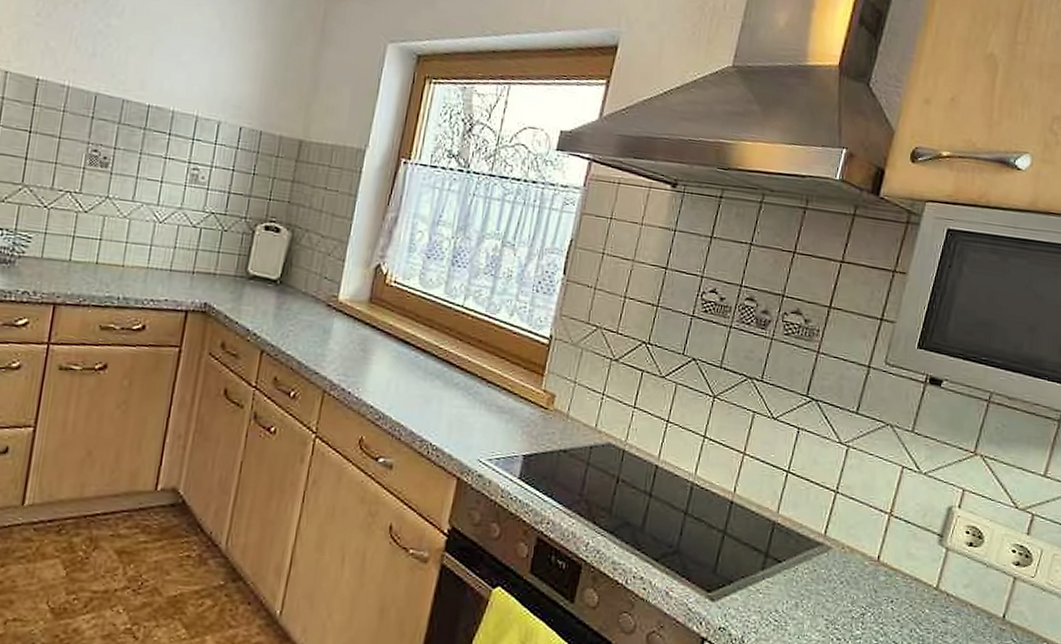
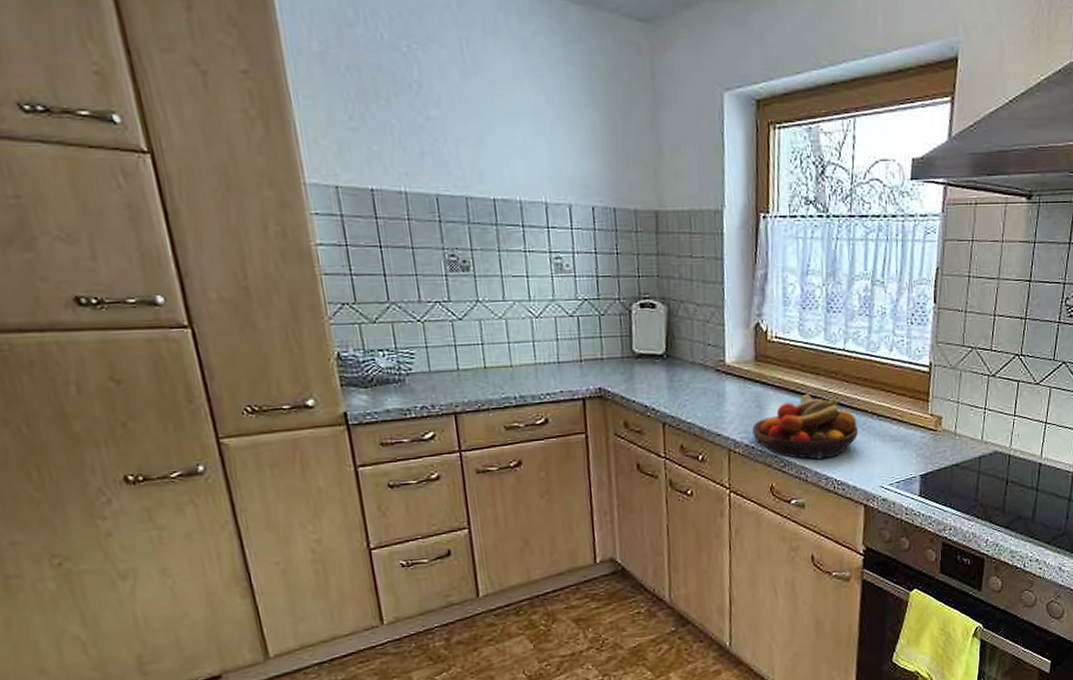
fruit bowl: none [352,345,465,419] -> present [752,393,859,460]

